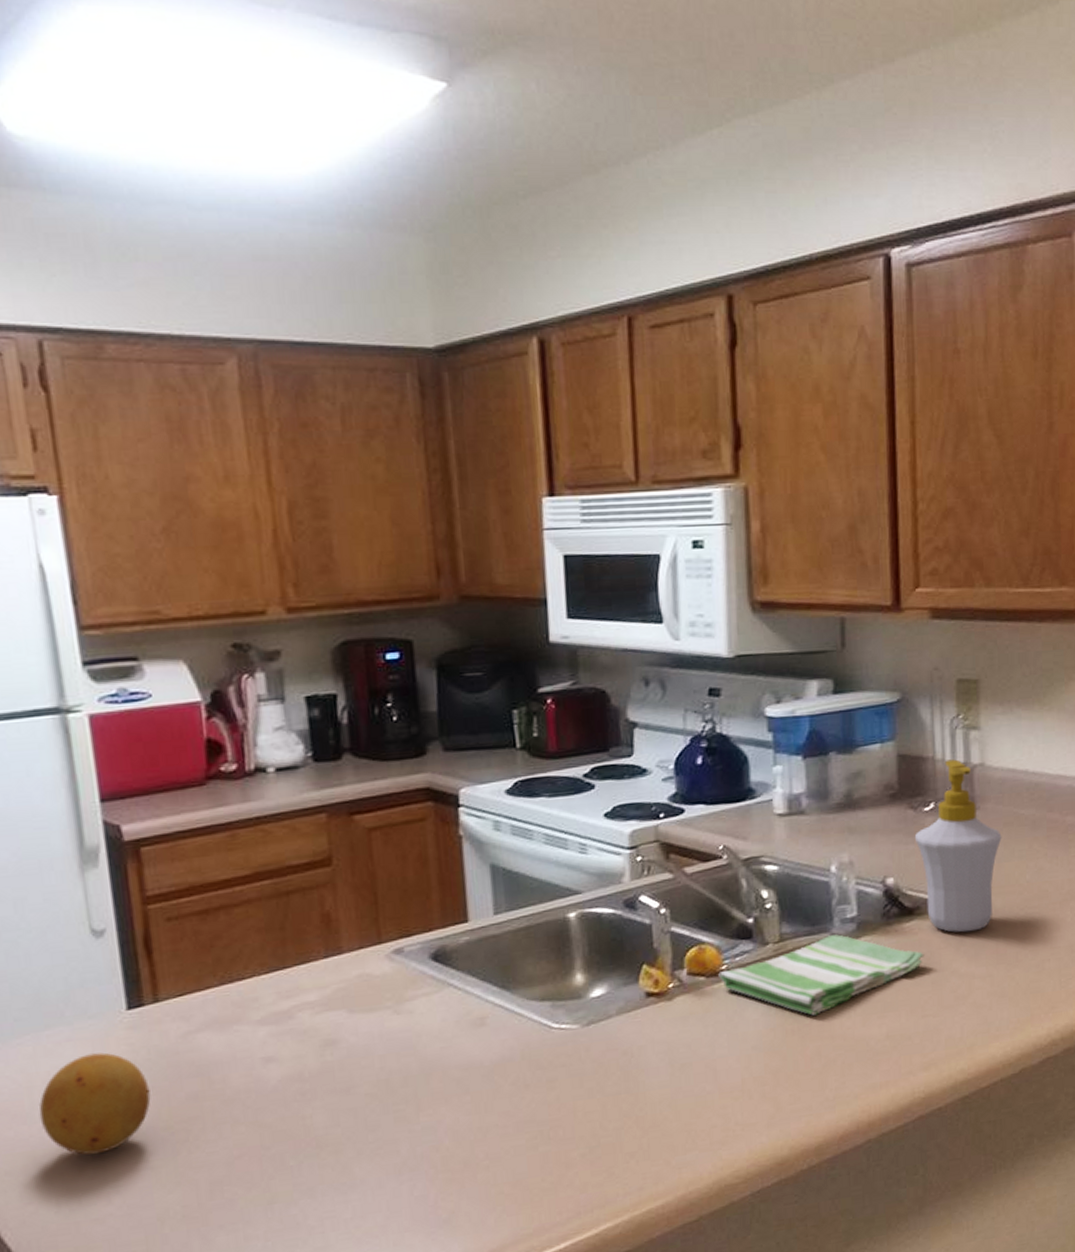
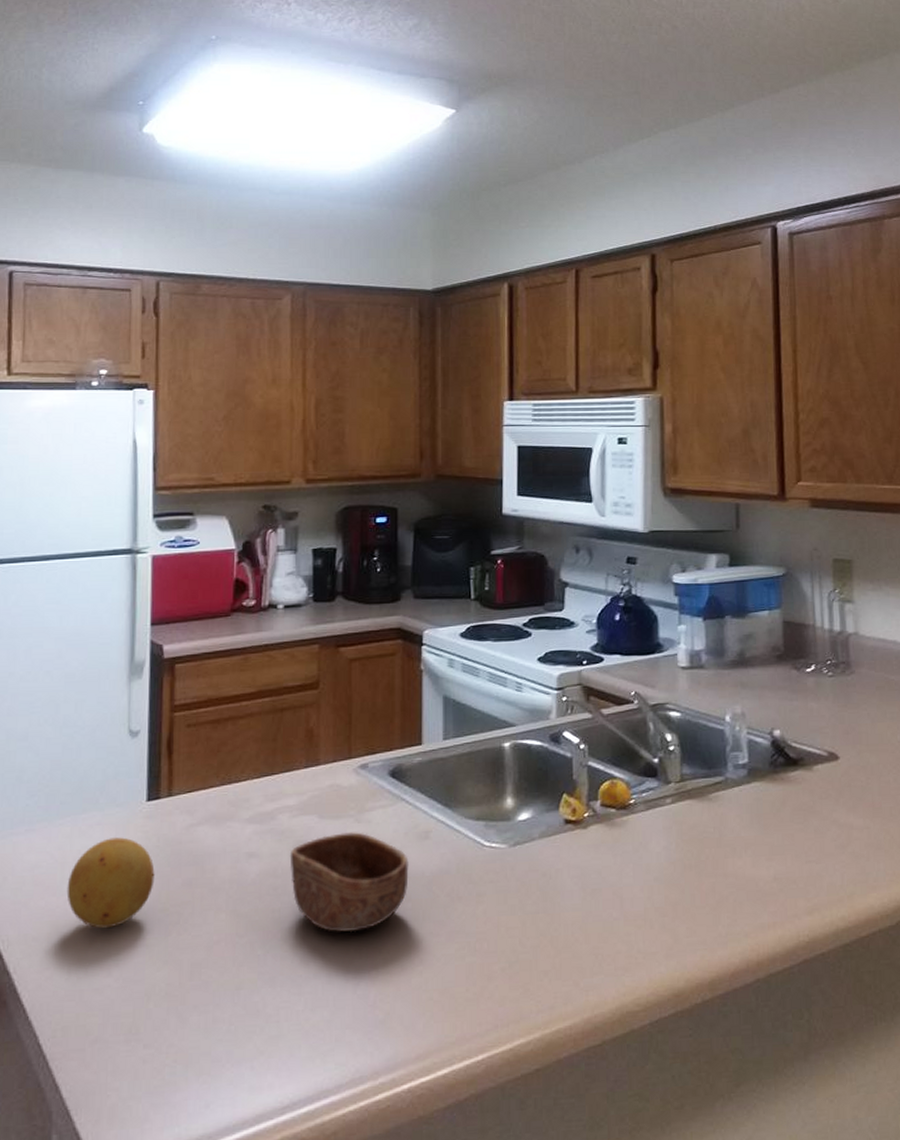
bowl: none [316,1024,465,1134] -> present [289,832,409,933]
dish towel: present [718,934,925,1016] -> none [627,779,808,853]
soap bottle: present [914,759,1002,933] -> none [798,628,875,785]

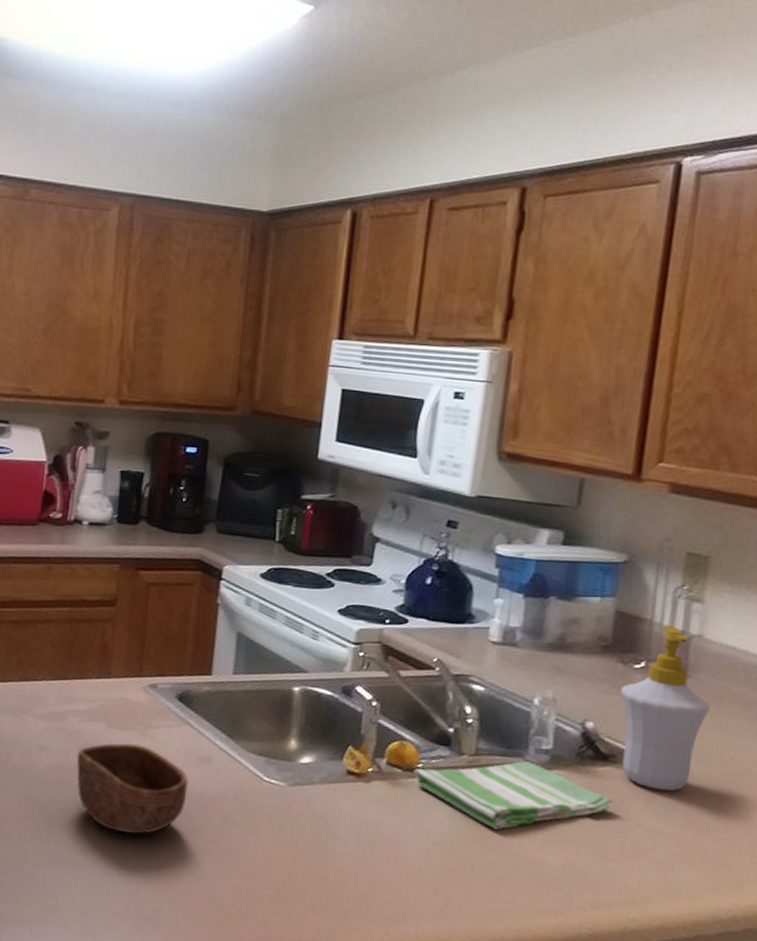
dish towel: none [627,779,808,853] -> present [414,761,613,830]
soap bottle: none [798,628,875,785] -> present [620,625,711,791]

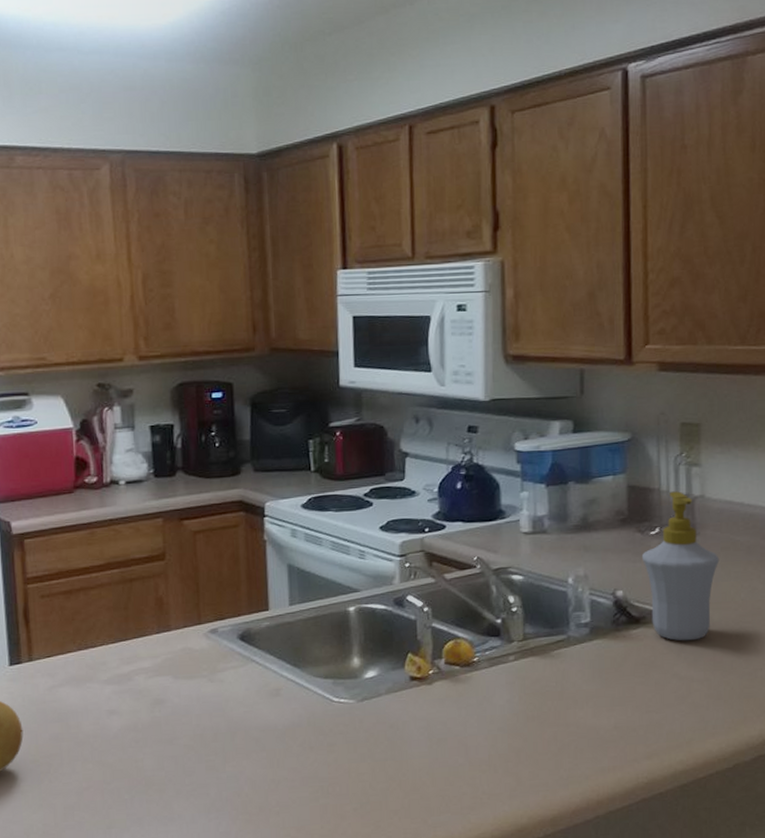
bowl: present [77,743,188,835] -> none [148,690,262,779]
dish towel: present [414,761,613,830] -> none [471,637,649,705]

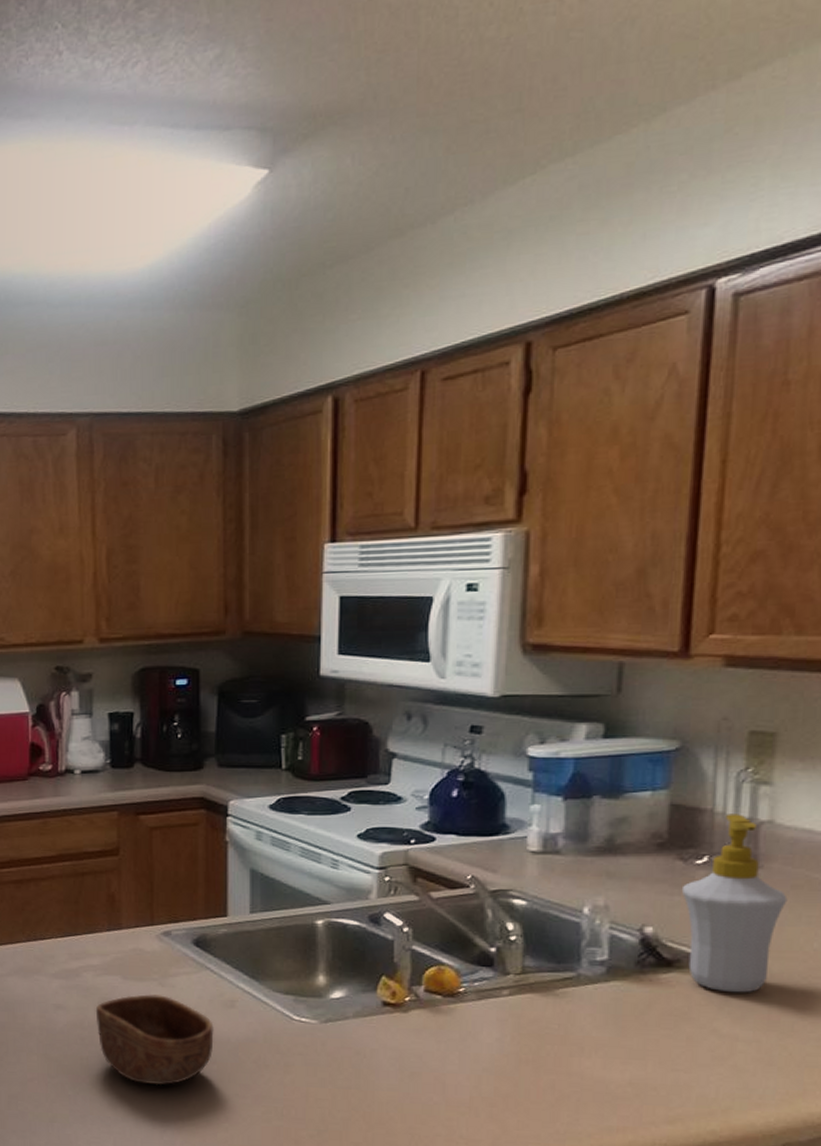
bowl: none [148,690,262,779] -> present [95,994,214,1086]

